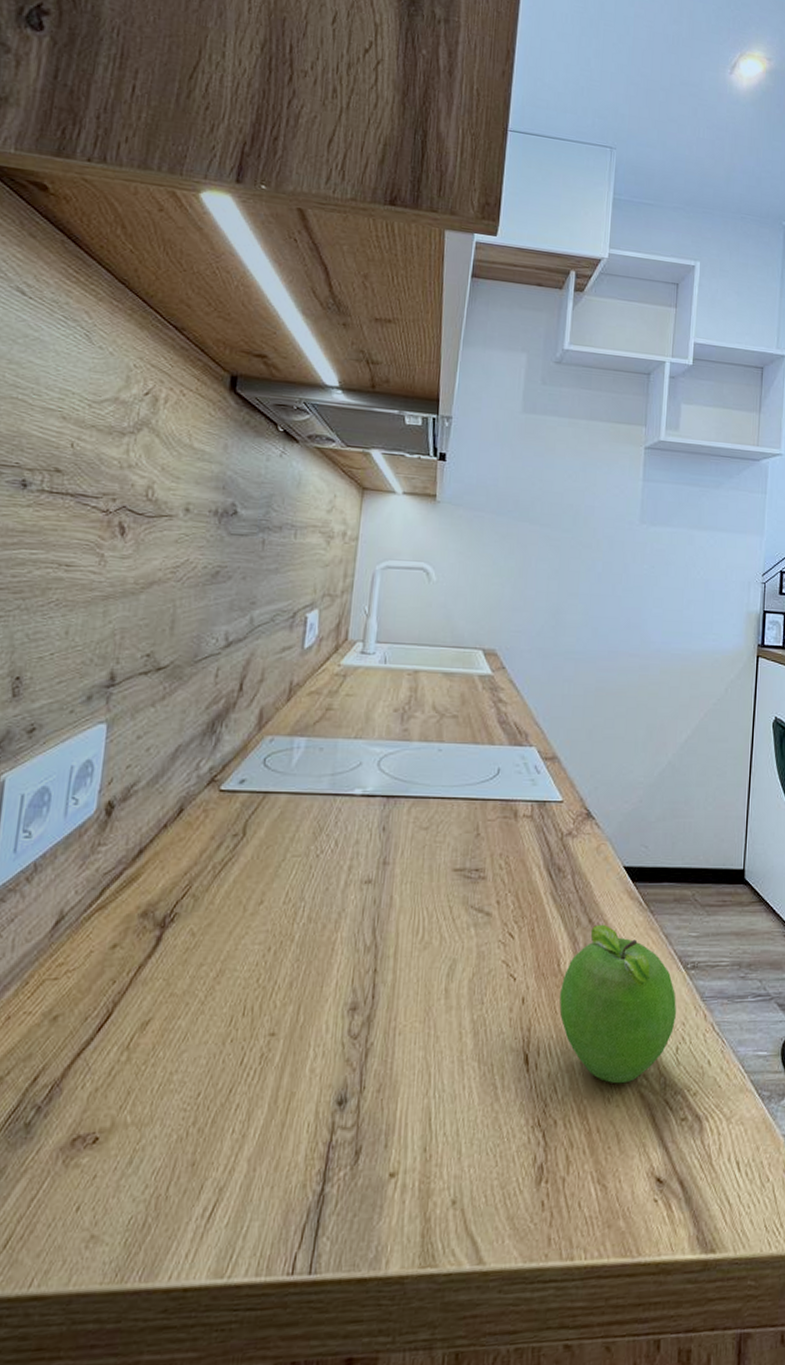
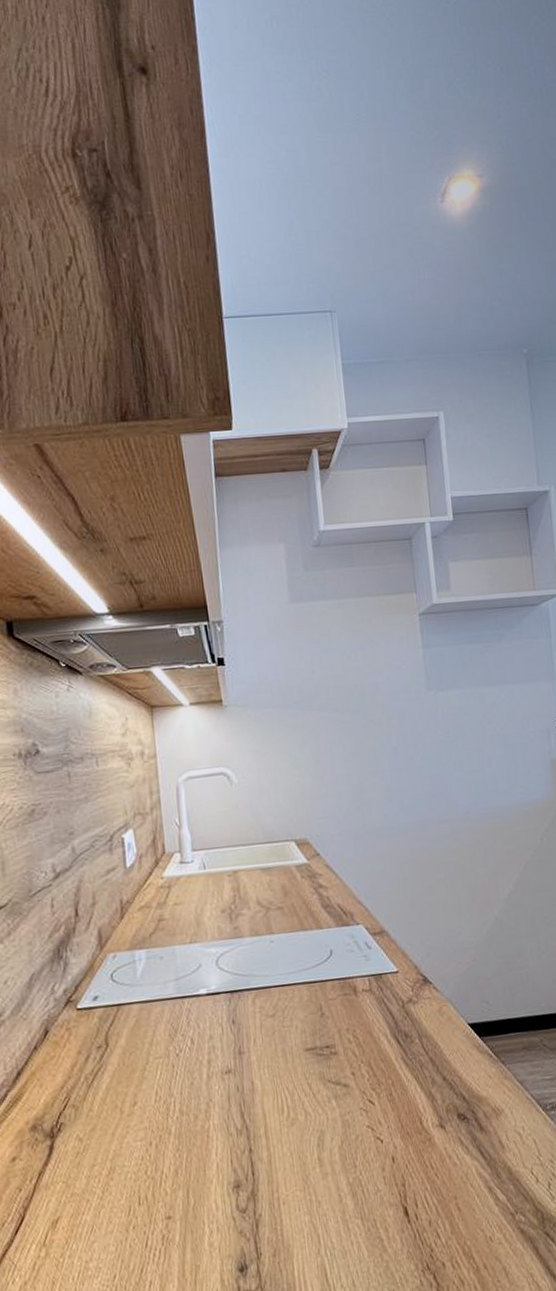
fruit: present [559,924,677,1084] -> none [427,1079,543,1224]

